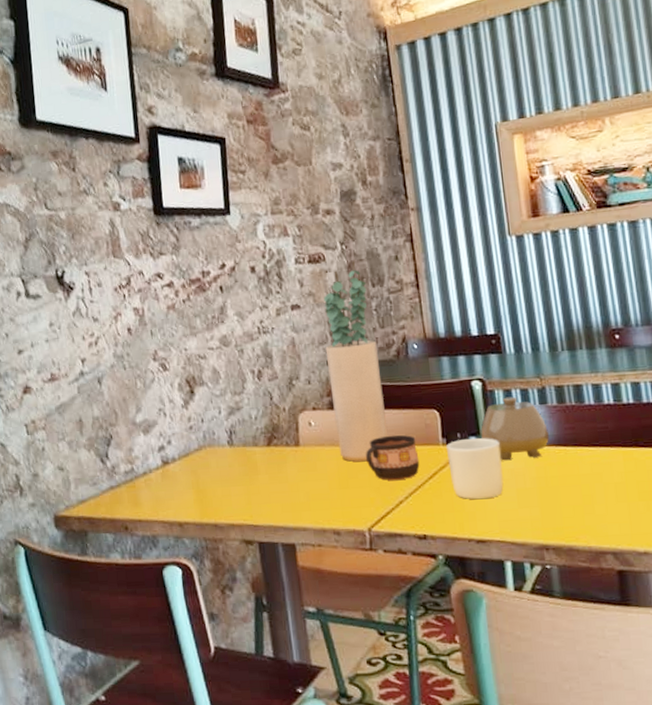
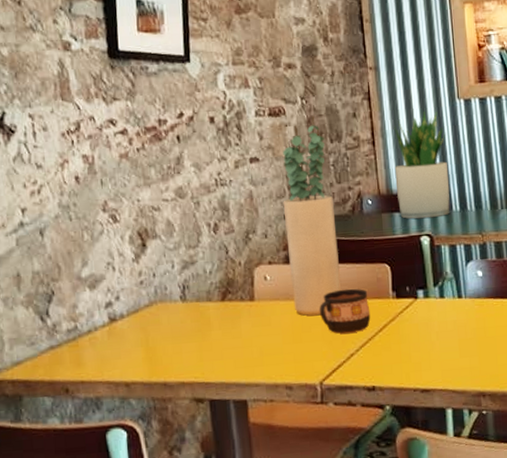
planter: none [439,249,503,364] -> present [394,110,450,220]
mug: present [447,437,504,500] -> none [396,291,447,351]
sugar bowl: present [480,396,550,460] -> none [428,251,489,312]

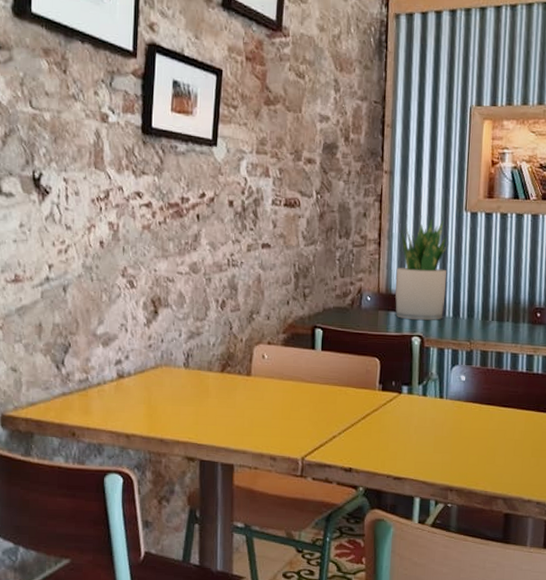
vase: present [283,115,342,316] -> none [286,210,335,397]
cup: present [319,288,371,334] -> none [309,376,356,417]

